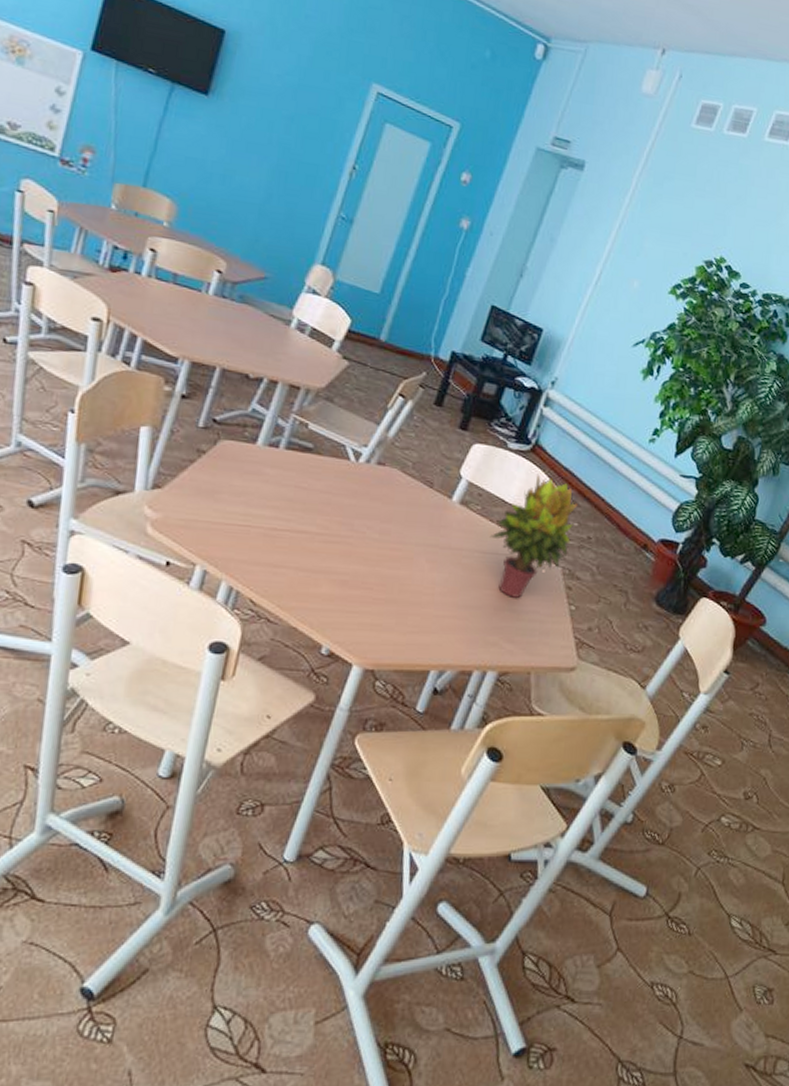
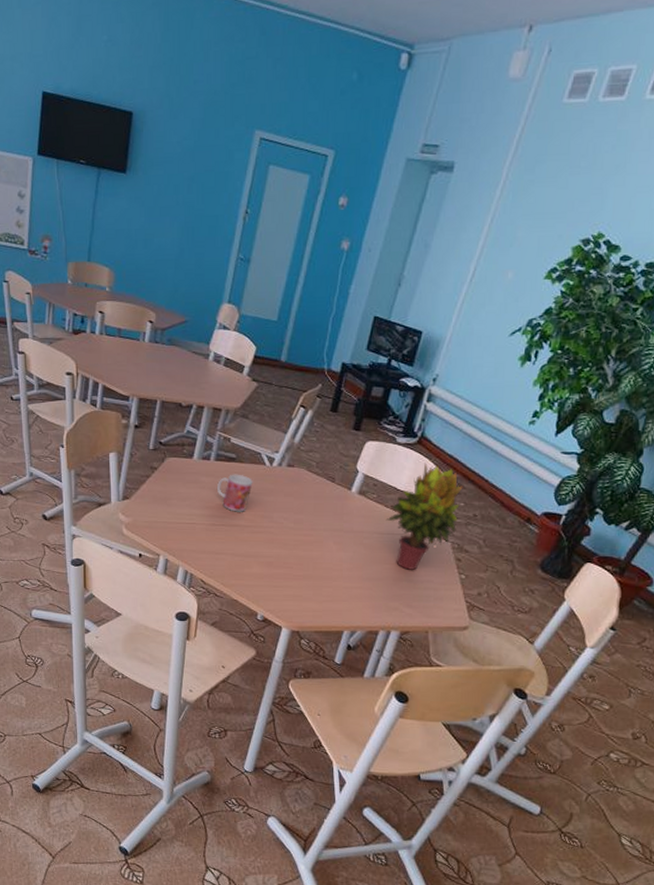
mug: none [284,467,332,516] -> present [217,474,253,512]

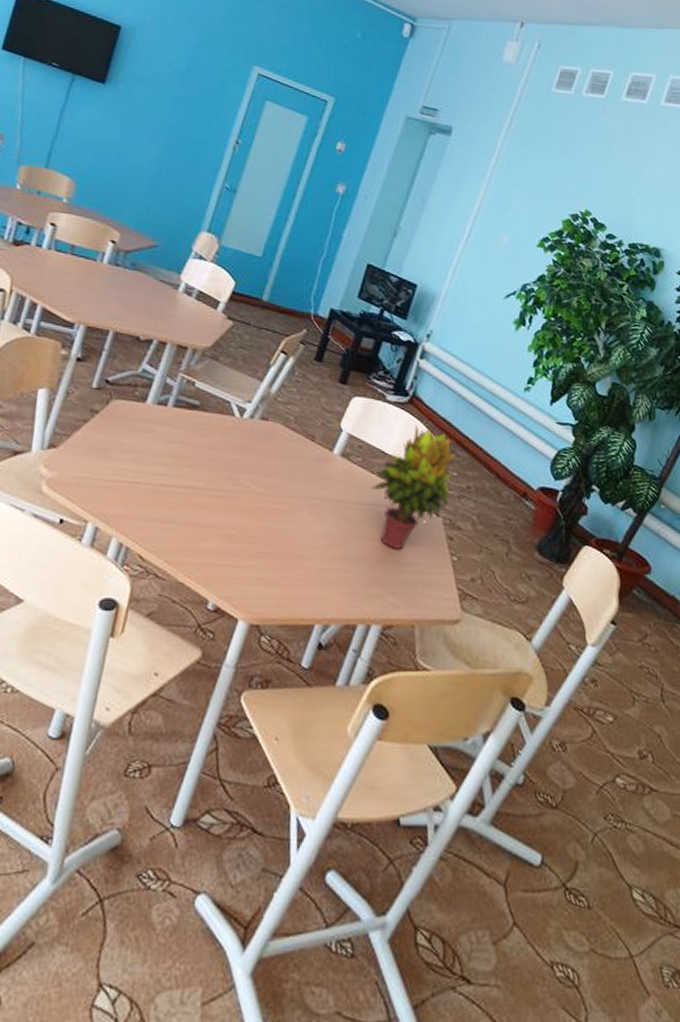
mug: present [217,474,253,512] -> none [172,424,218,471]

